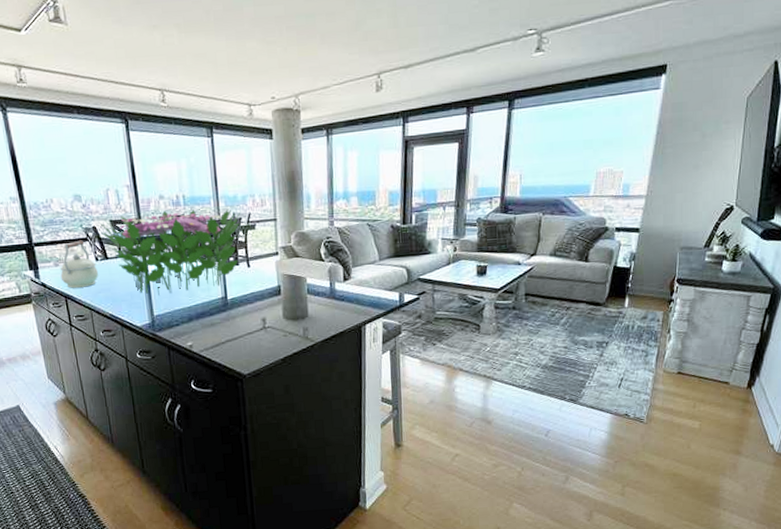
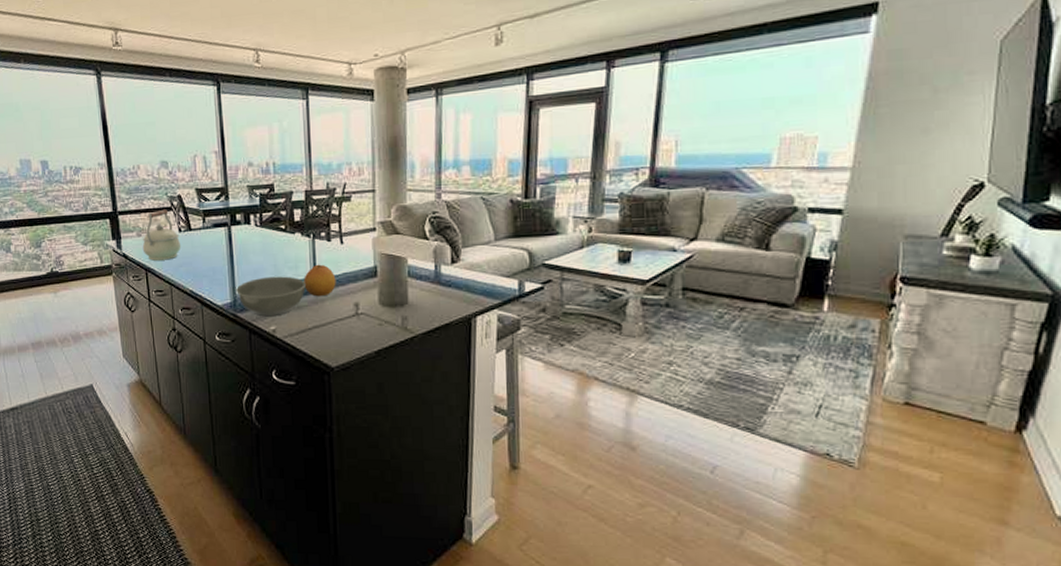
flower arrangement: present [98,209,241,295] -> none [184,178,336,272]
bowl: none [154,297,218,335] -> present [236,276,305,317]
fruit: none [216,285,245,315] -> present [304,264,336,297]

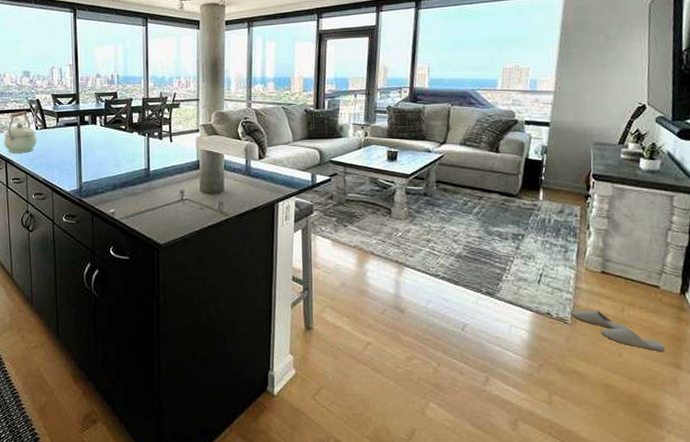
bowl: present [236,276,305,317] -> none [82,168,140,202]
fruit: present [304,264,336,297] -> none [139,158,166,185]
slippers: none [859,450,987,505] -> present [571,309,665,352]

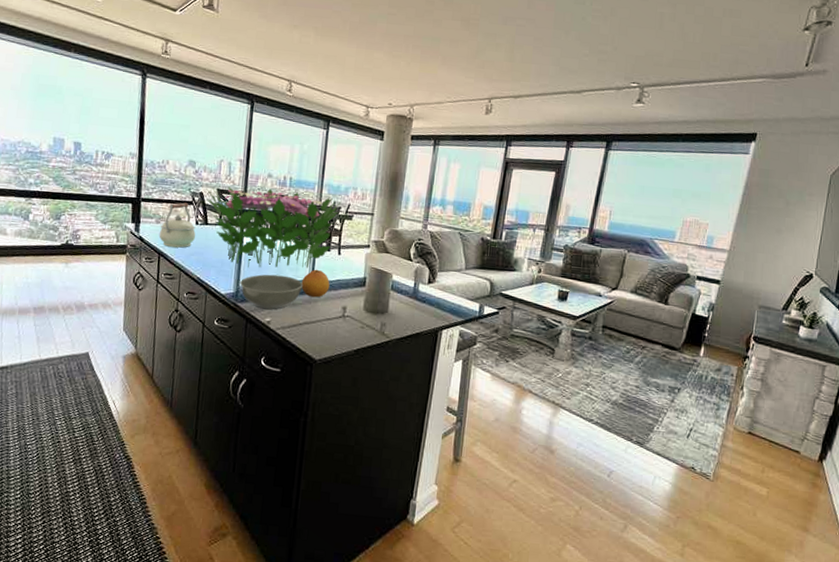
flower arrangement: none [42,87,168,164] -> present [206,185,342,268]
bowl: none [82,168,140,202] -> present [240,274,303,310]
fruit: none [139,158,166,185] -> present [301,269,330,298]
slippers: present [571,309,665,352] -> none [714,467,796,515]

